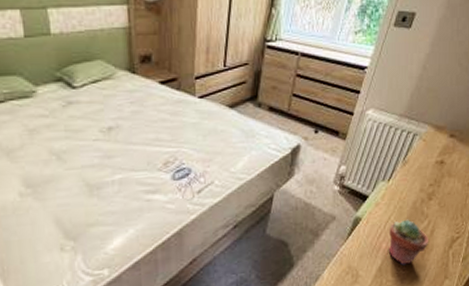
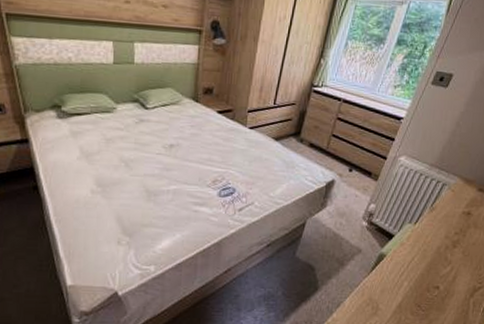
potted succulent: present [388,219,429,265] -> none [409,262,451,306]

